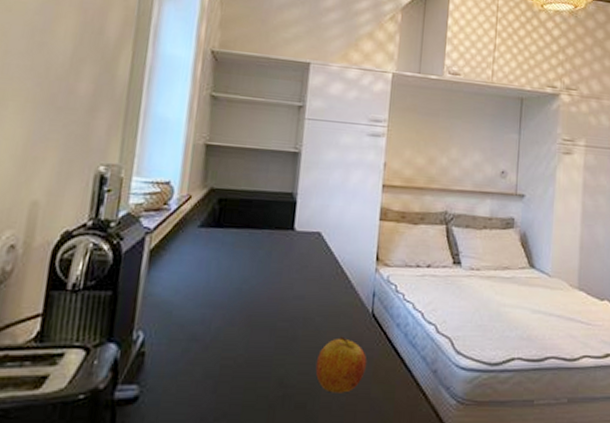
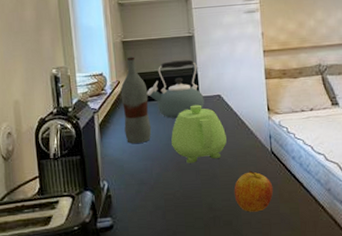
bottle: none [183,166,227,284] -> present [120,56,152,144]
kettle: none [225,179,300,255] -> present [147,59,205,118]
teapot: none [245,240,319,319] -> present [171,104,227,164]

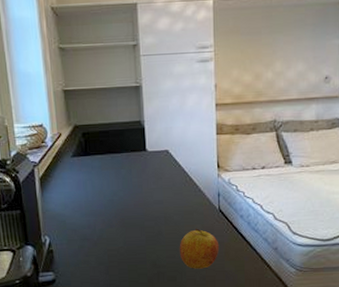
bottle: present [120,56,152,144] -> none [62,107,95,199]
kettle: present [147,59,205,118] -> none [90,112,151,174]
teapot: present [171,104,227,164] -> none [115,160,173,220]

